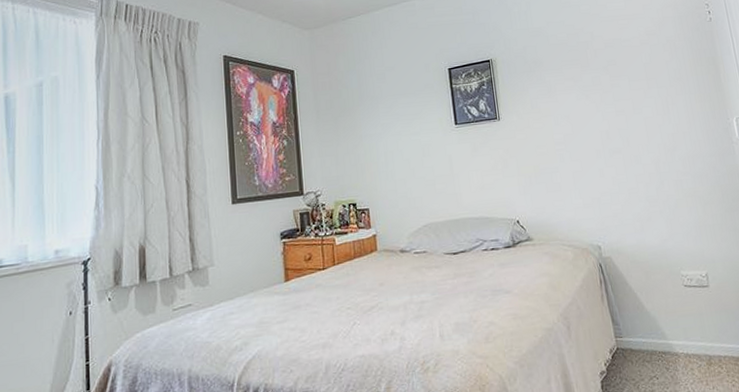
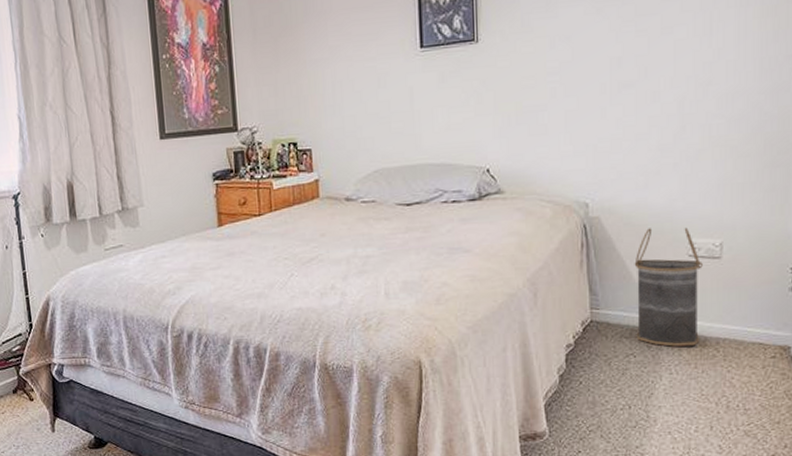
basket: none [643,262,706,367] -> present [634,227,703,347]

